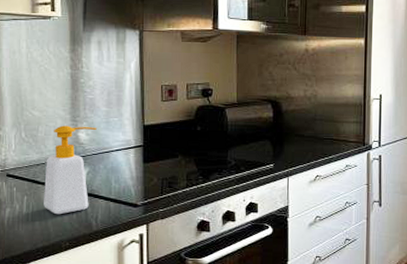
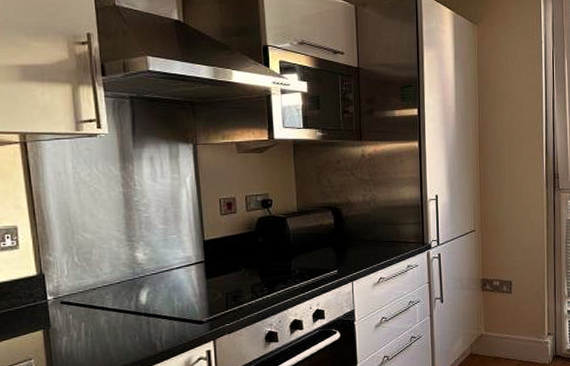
soap bottle: present [44,125,97,215] -> none [102,246,155,339]

